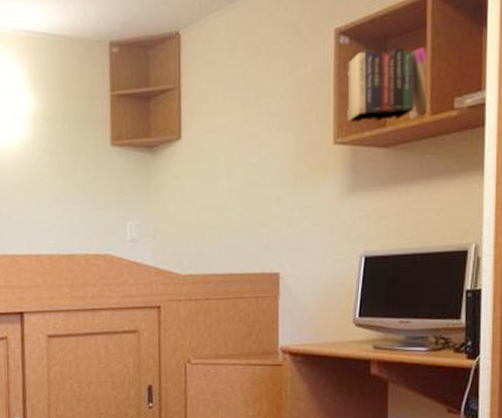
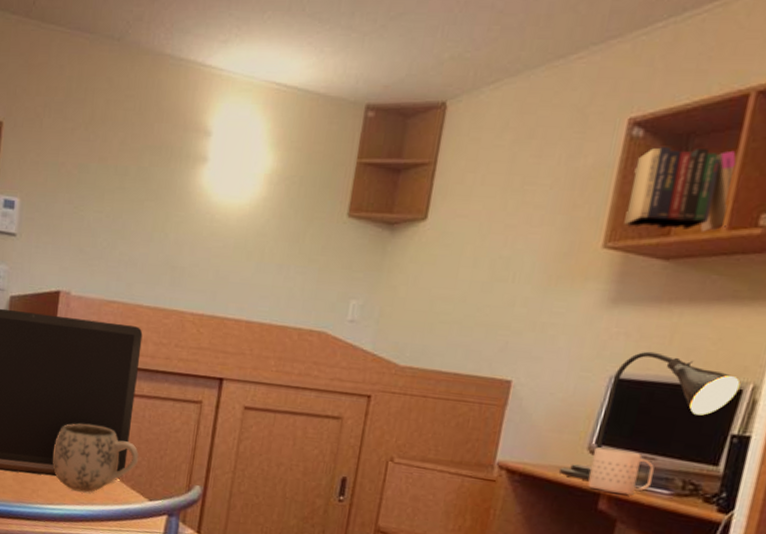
desk lamp: none [333,228,465,351] -> present [558,351,741,481]
mug: none [359,318,411,358] -> present [587,447,654,495]

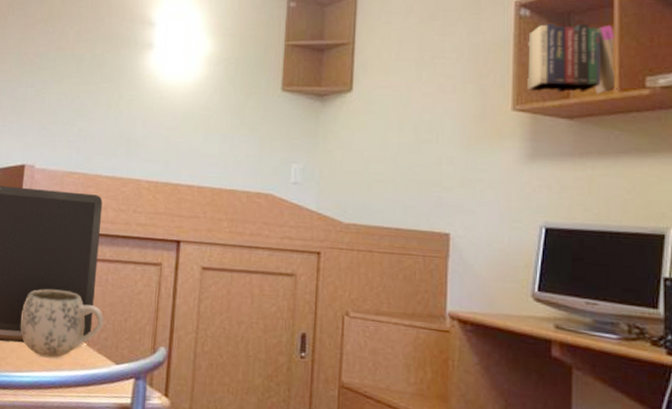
desk lamp: present [558,351,741,481] -> none [508,201,661,328]
mug: present [587,447,654,495] -> none [538,294,599,341]

